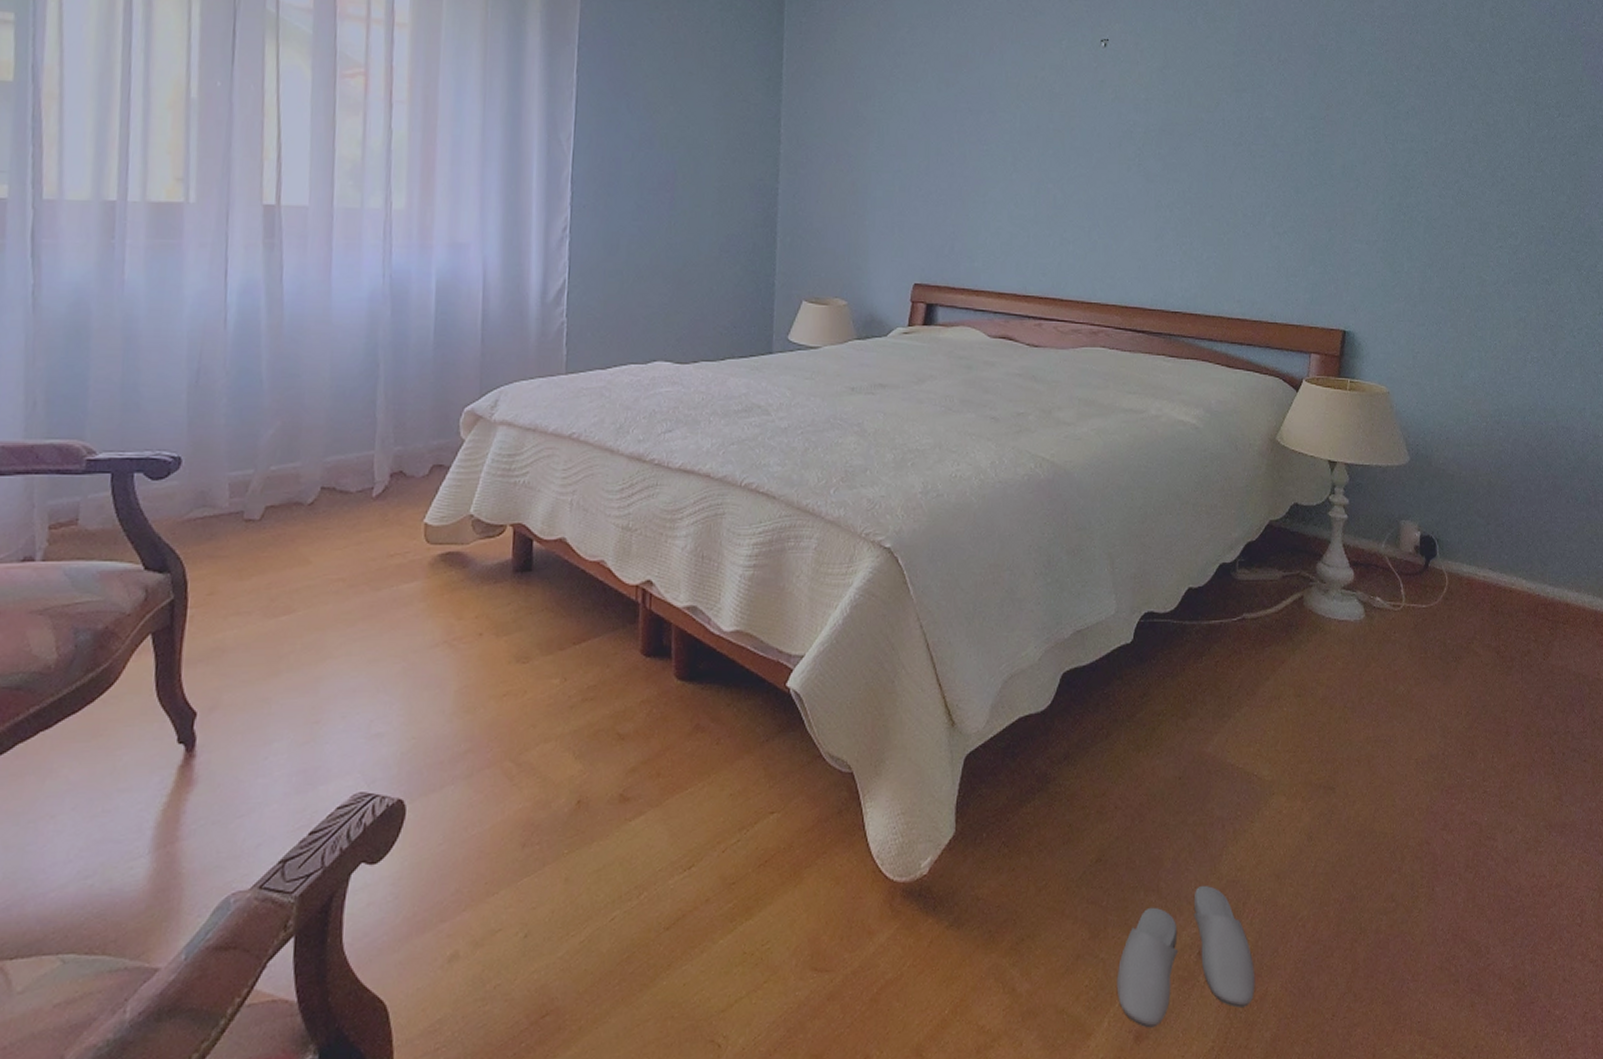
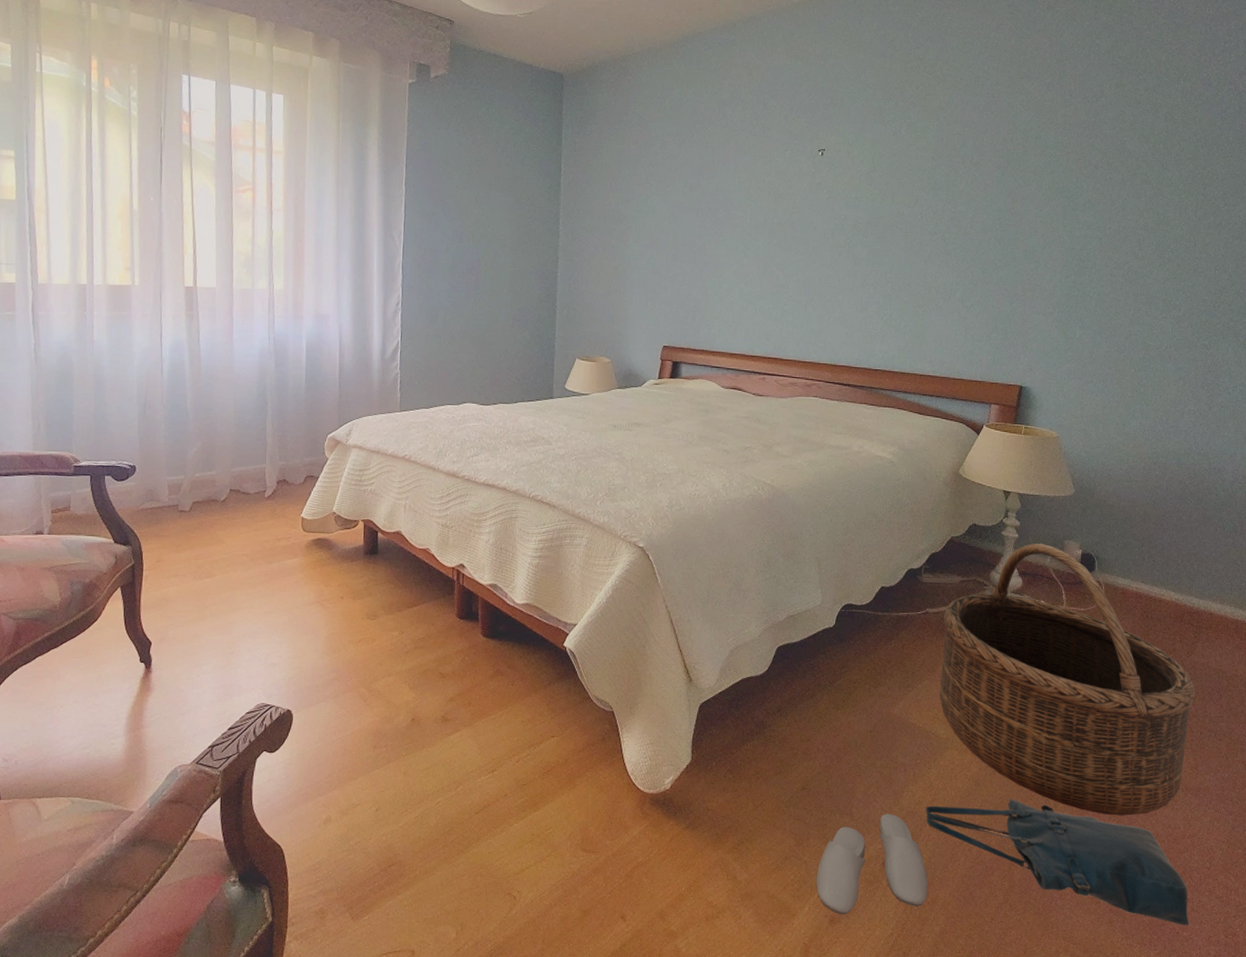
tote bag: none [1249,853,1562,1002] -> present [926,798,1190,926]
basket: none [1261,524,1555,867] -> present [939,543,1196,816]

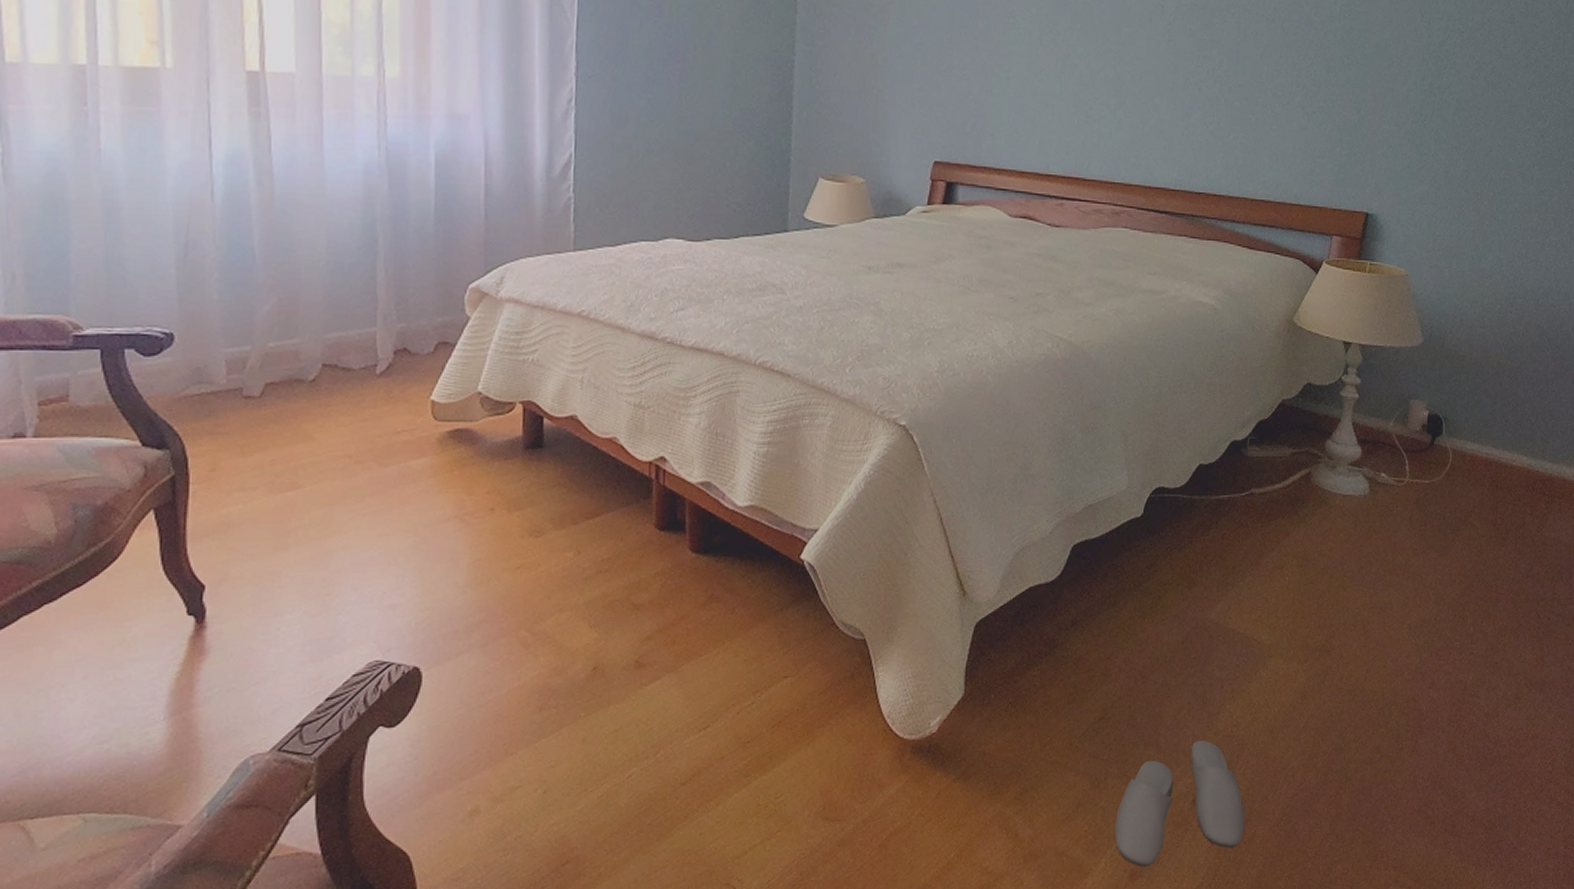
tote bag: present [926,798,1190,926] -> none [1244,710,1528,840]
basket: present [939,543,1196,816] -> none [1263,404,1545,721]

